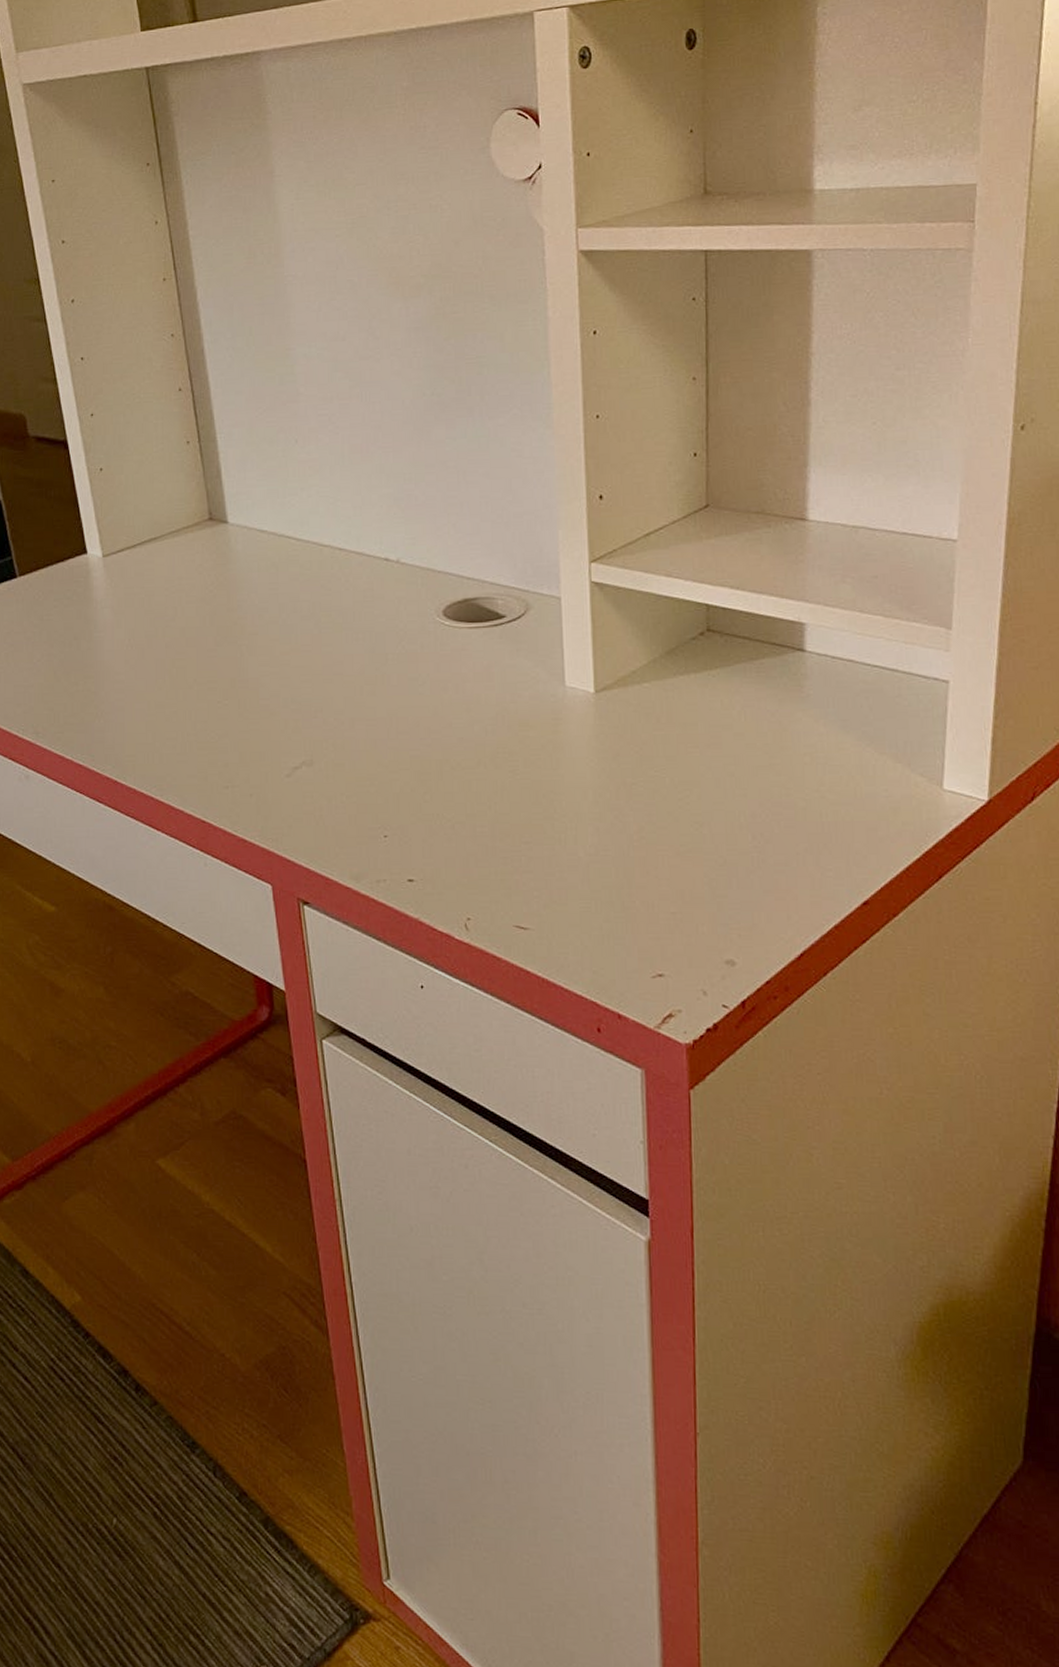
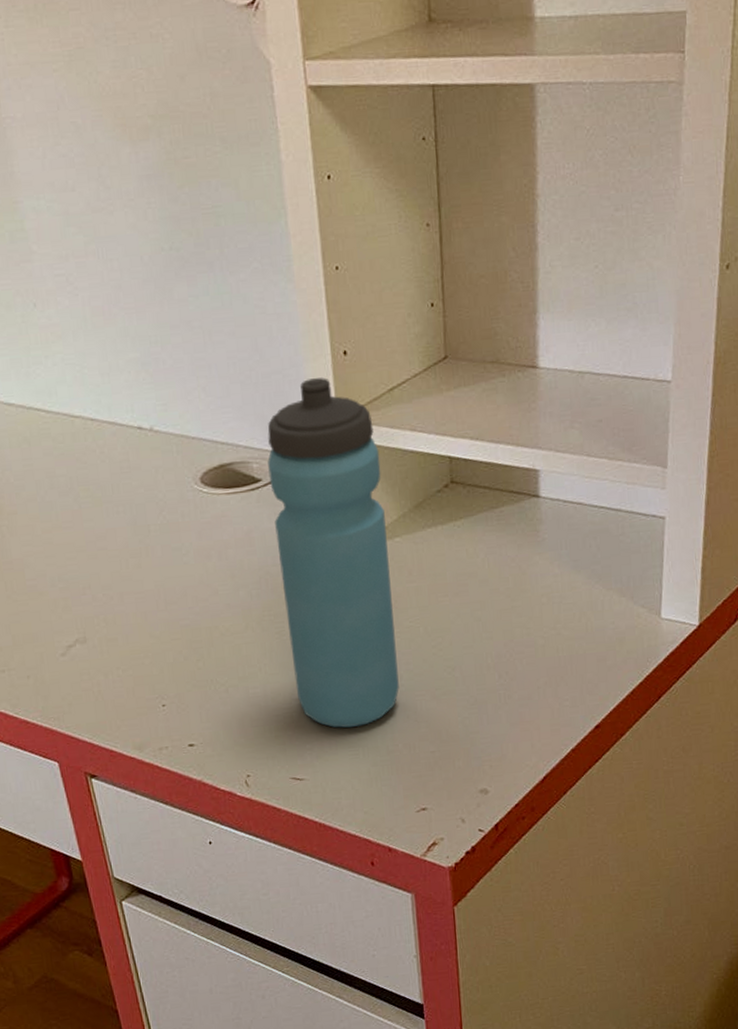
water bottle: none [512,520,640,879] -> present [267,377,399,728]

